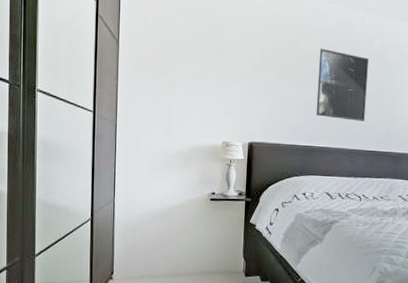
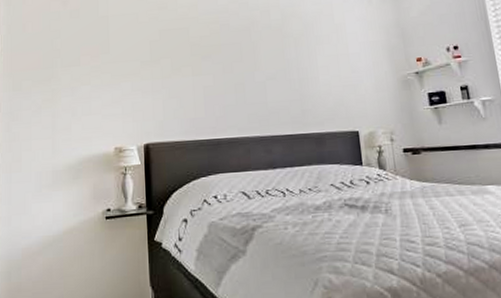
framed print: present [316,48,369,121] -> none [212,29,276,104]

